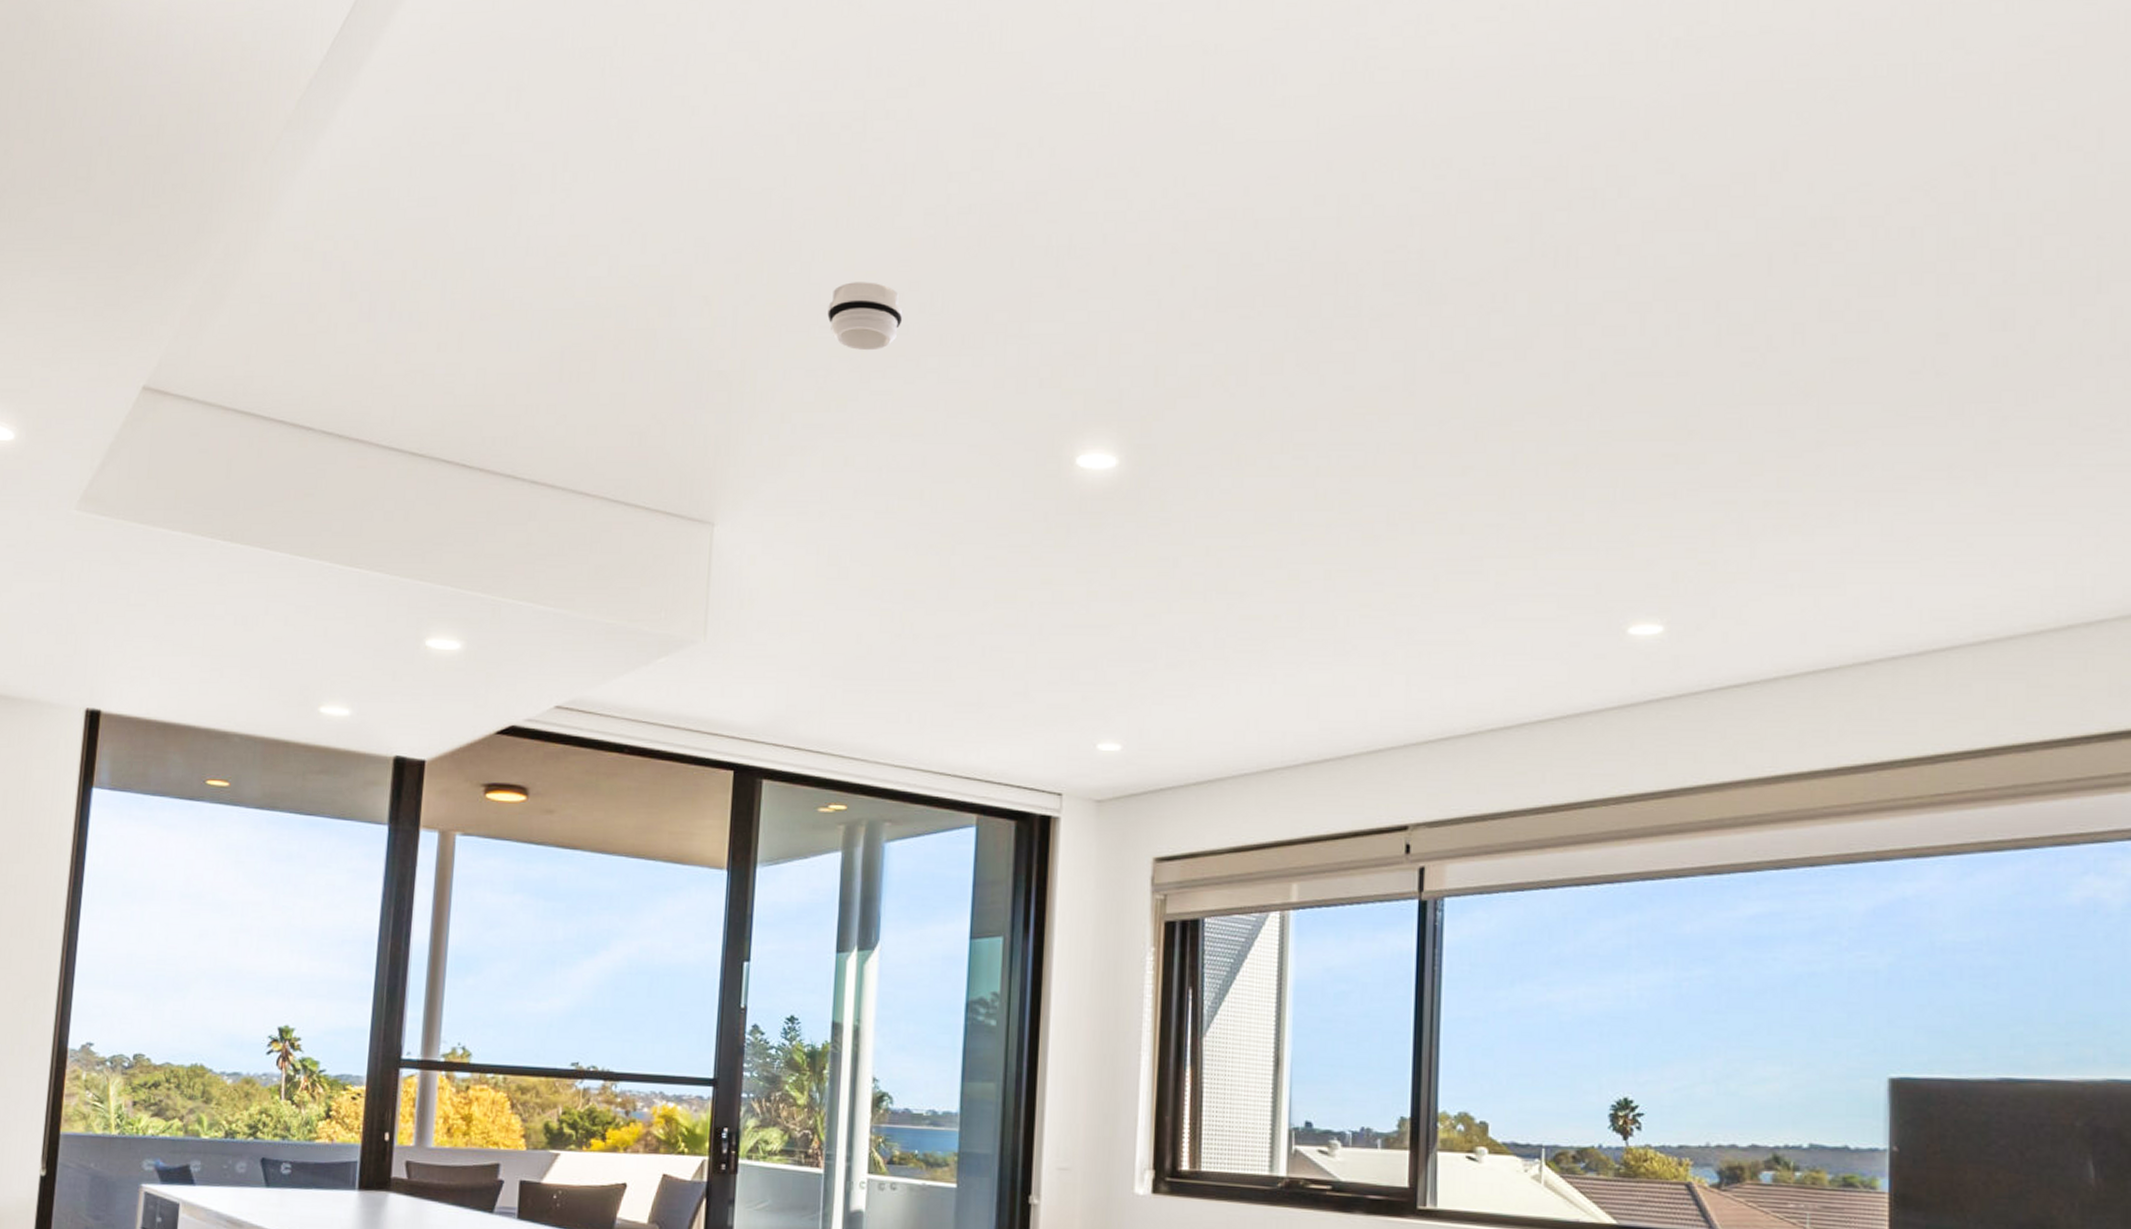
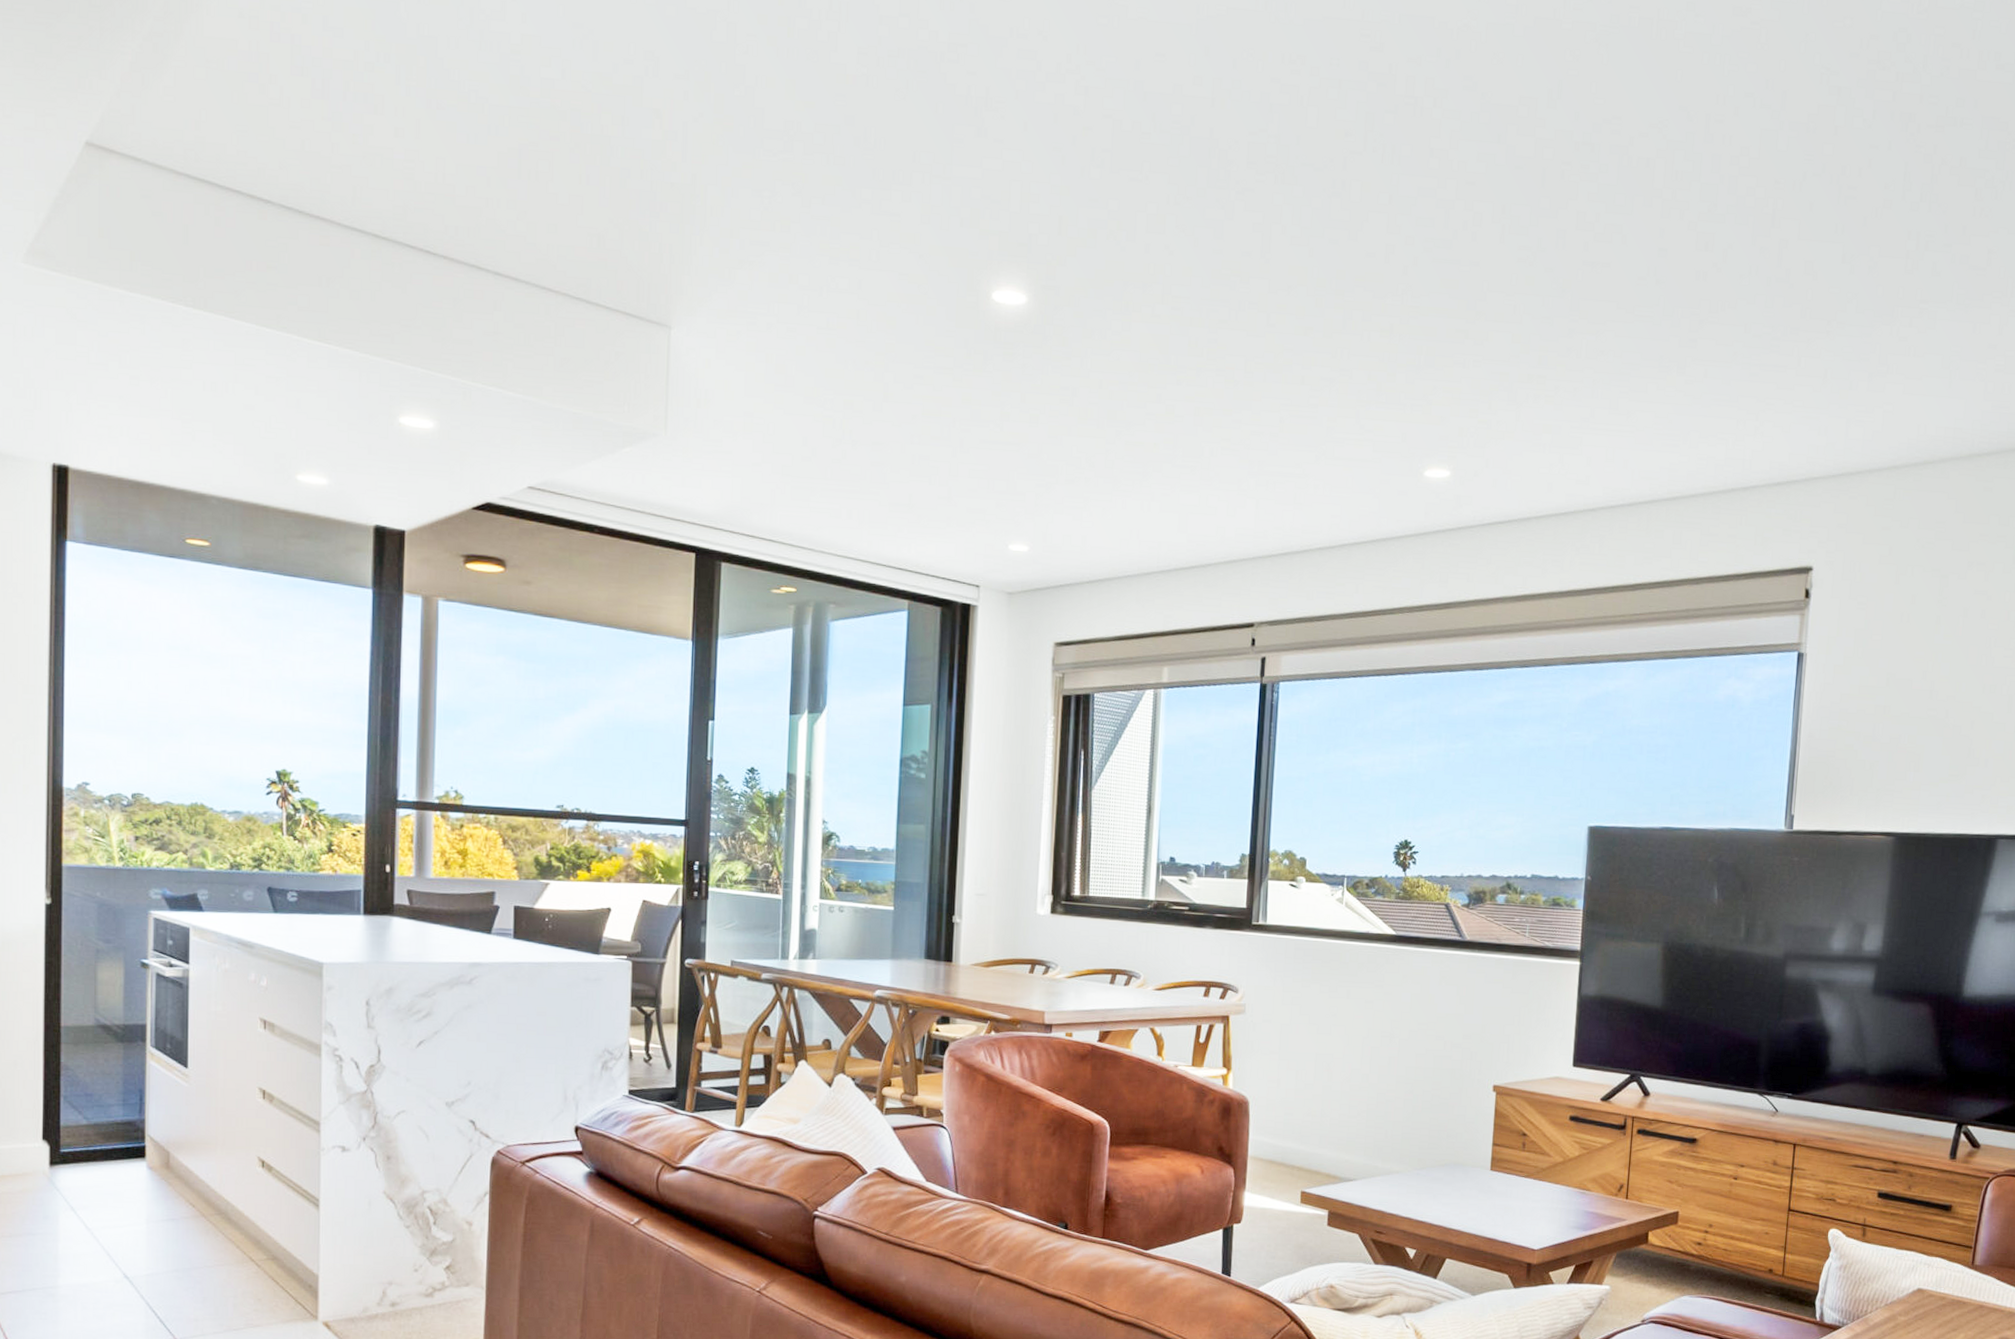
smoke detector: present [827,282,903,351] -> none [771,110,840,178]

